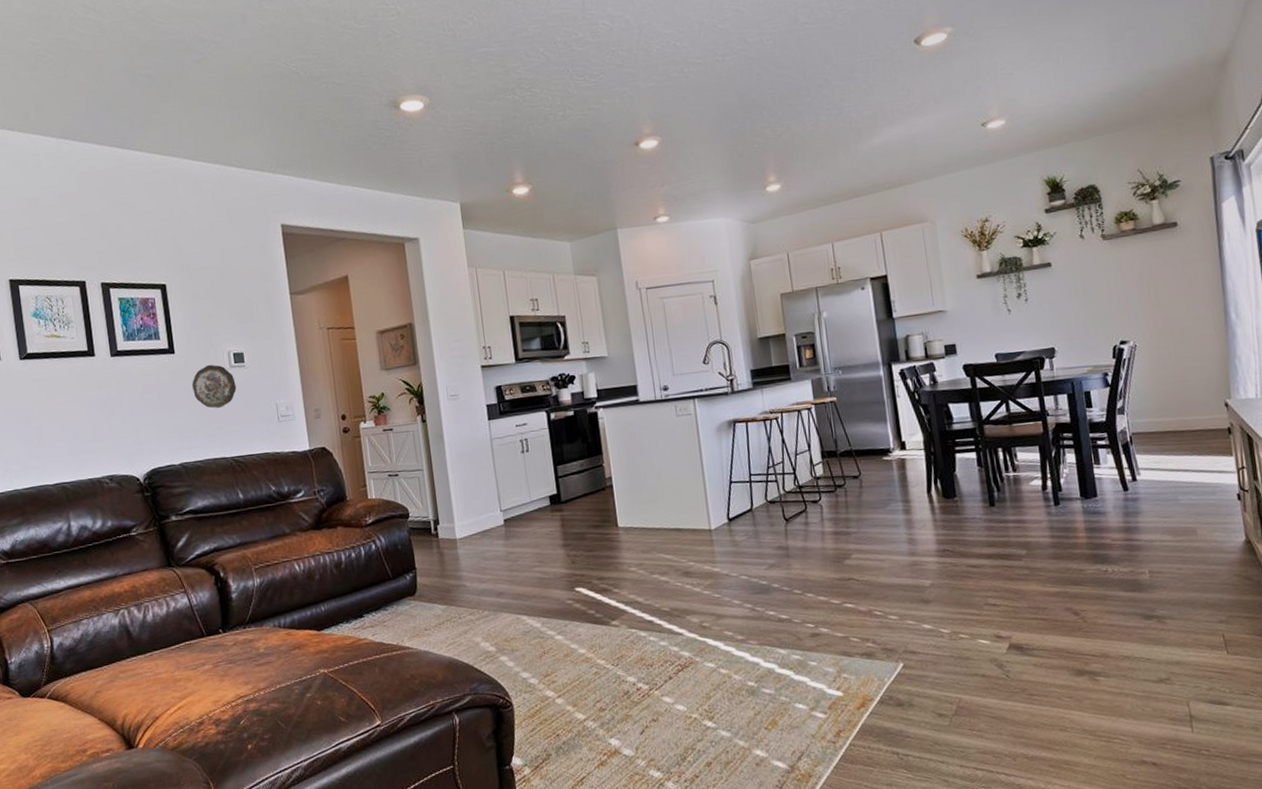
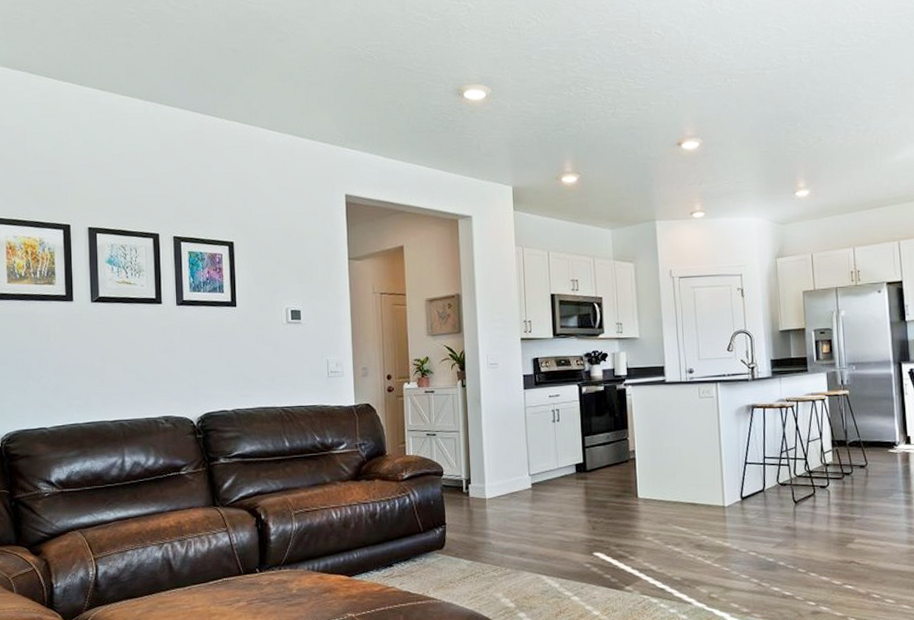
decorative plate: present [192,364,237,408] -> none [250,319,291,360]

